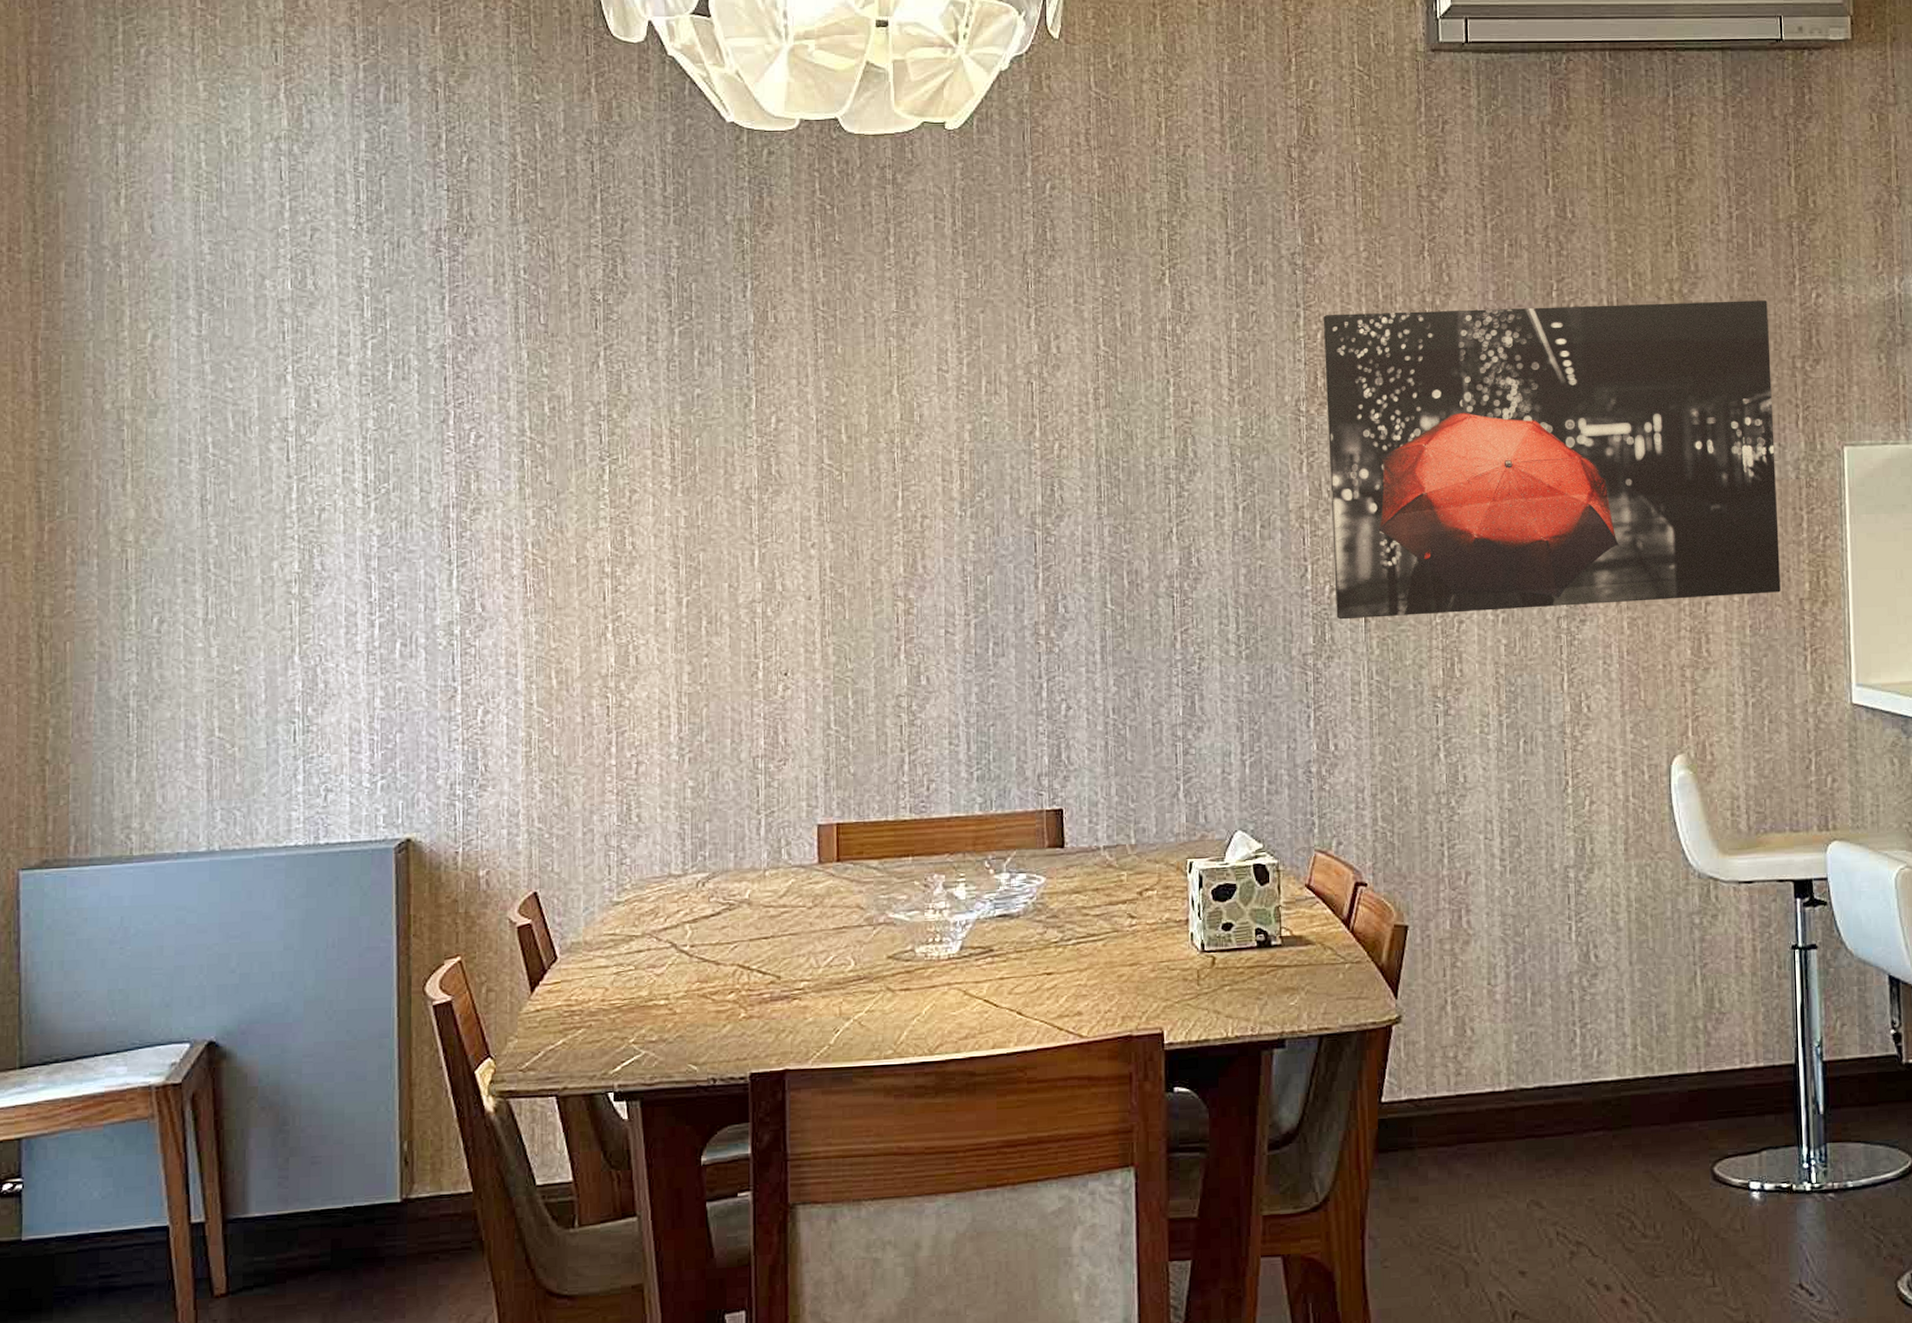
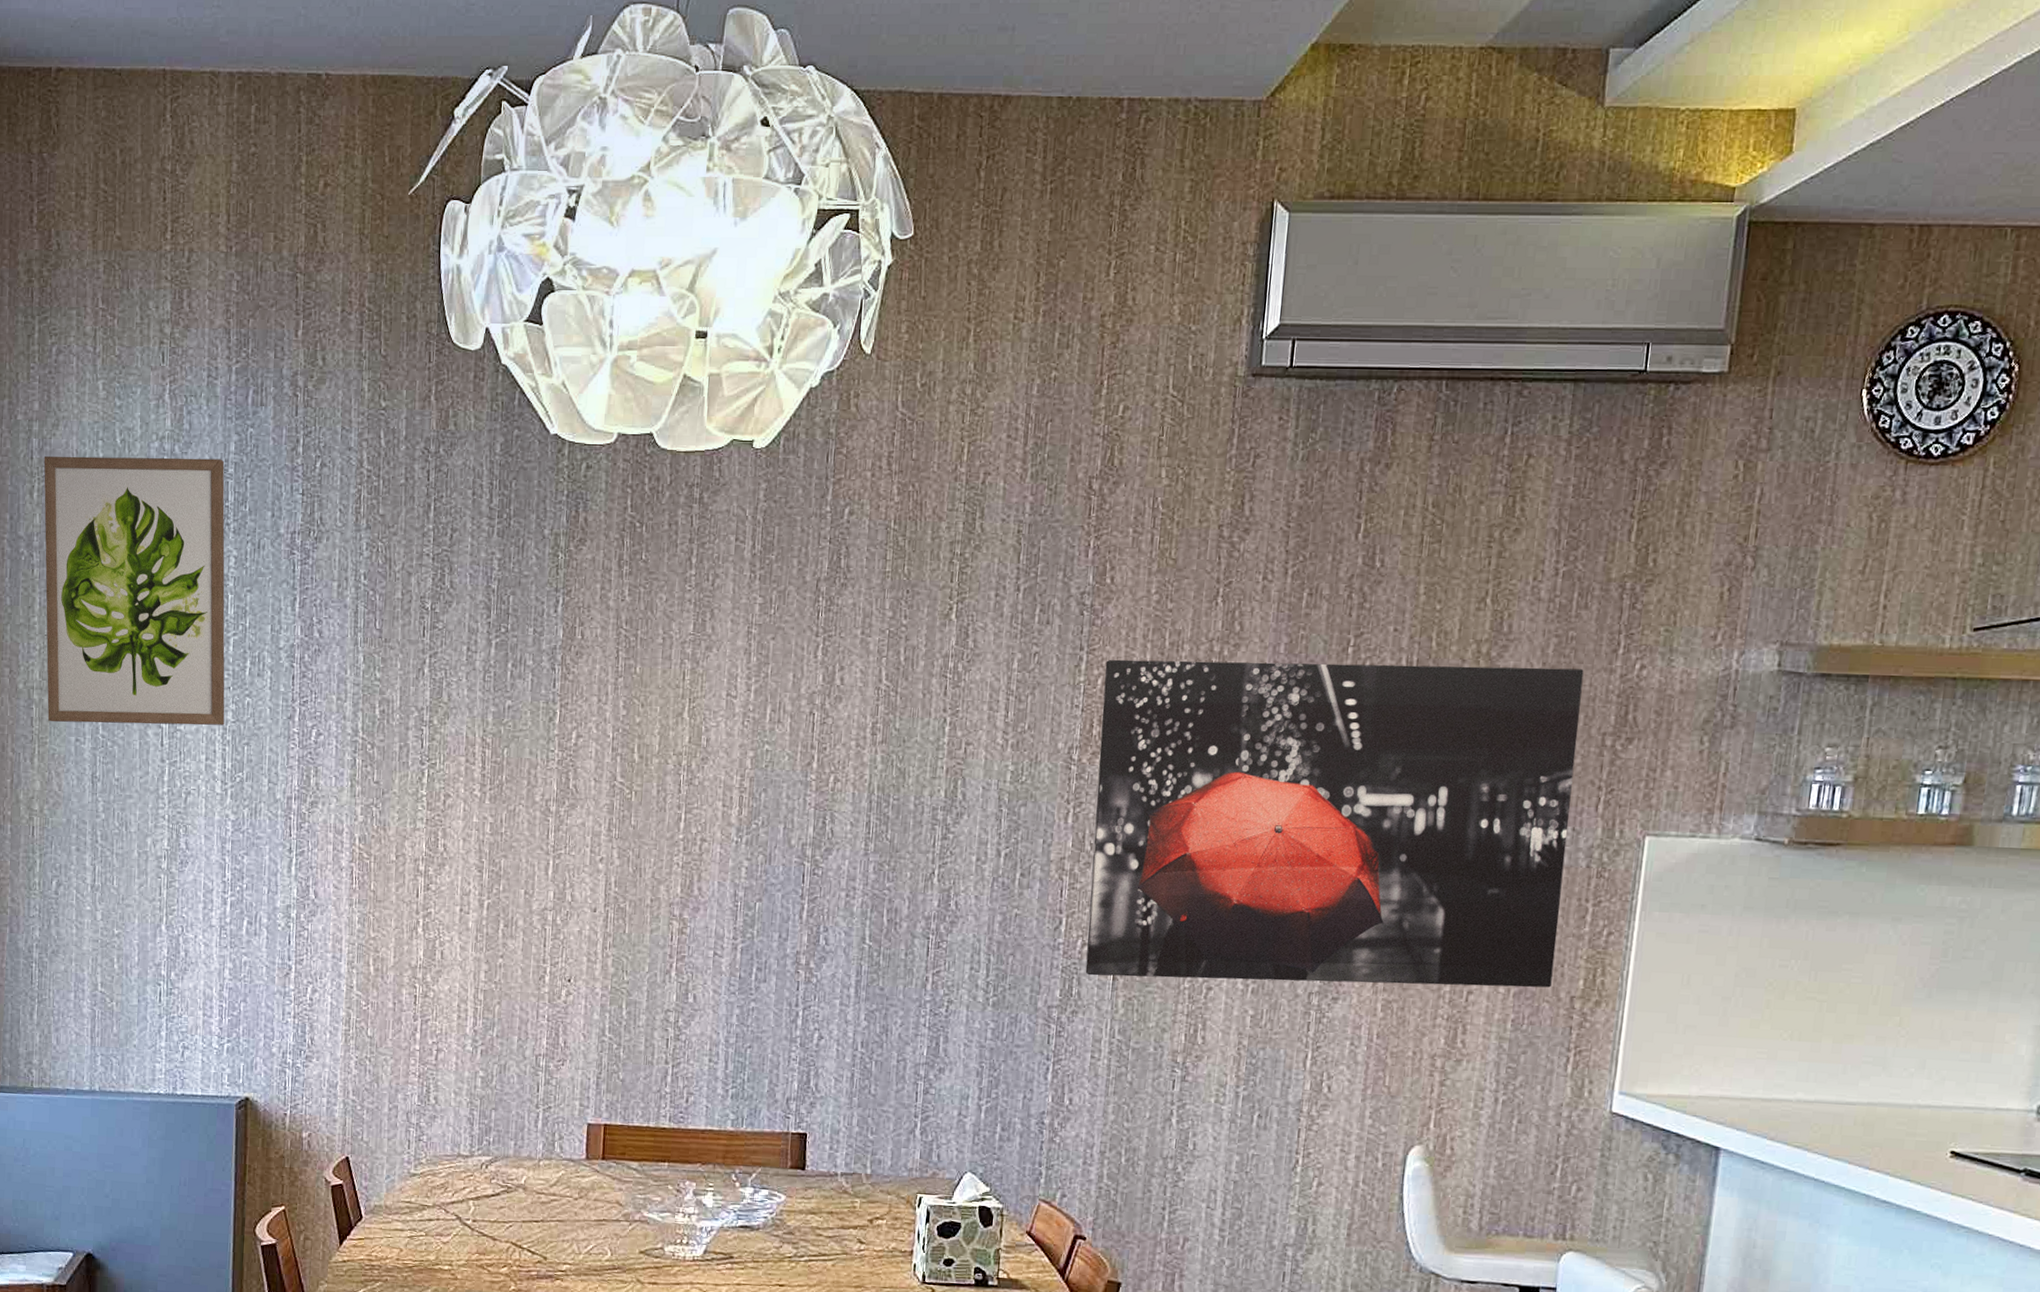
wall art: none [132,157,364,444] -> present [44,456,225,726]

